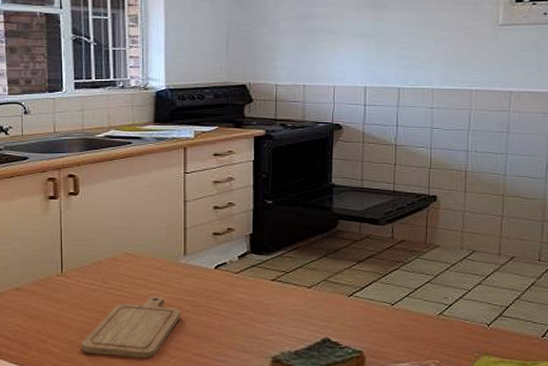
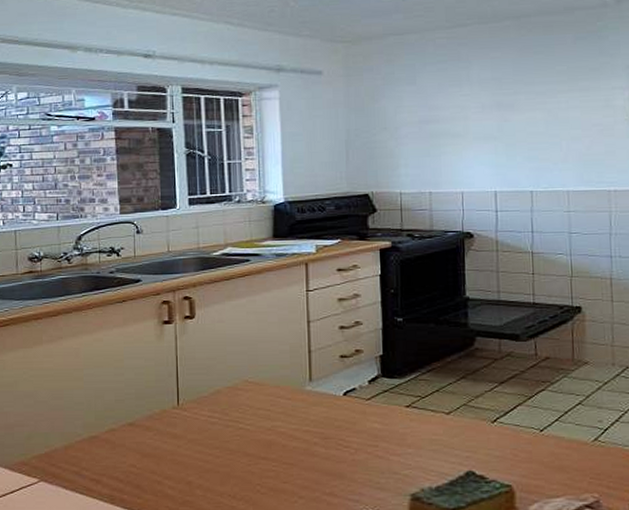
chopping board: present [81,296,181,359] -> none [200,428,309,500]

